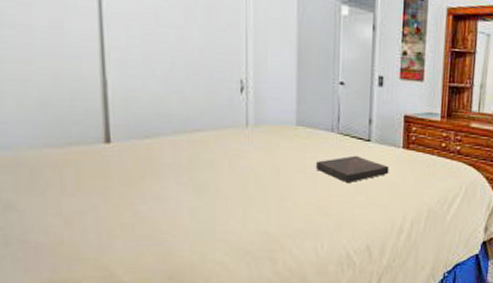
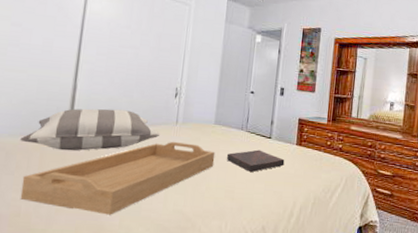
pillow: none [44,109,228,165] -> present [20,108,161,151]
serving tray: none [57,148,301,239] -> present [20,141,215,215]

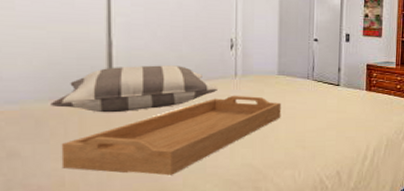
book: present [226,149,285,173] -> none [293,98,355,121]

